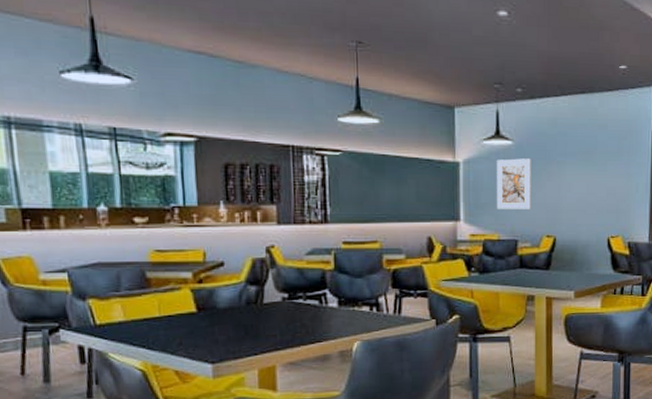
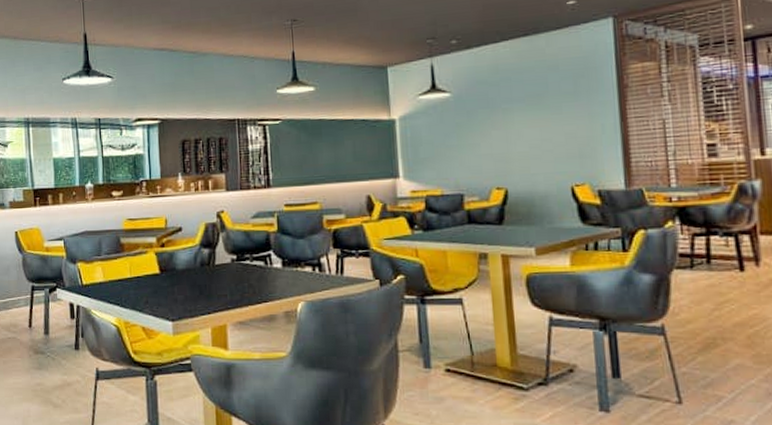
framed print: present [497,158,531,209] -> none [435,109,476,163]

